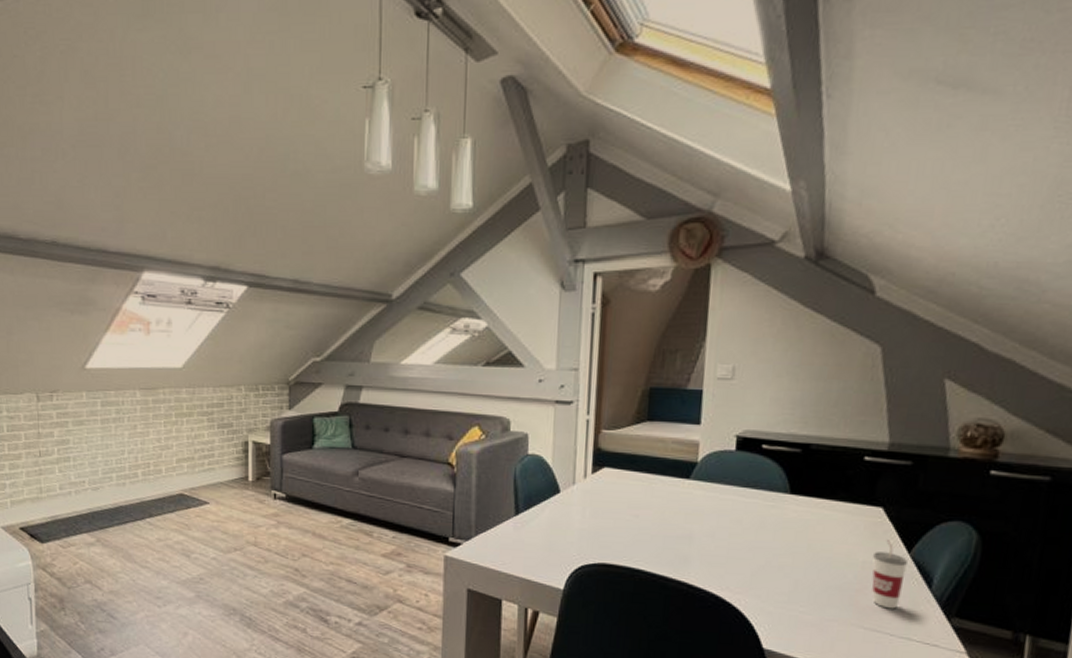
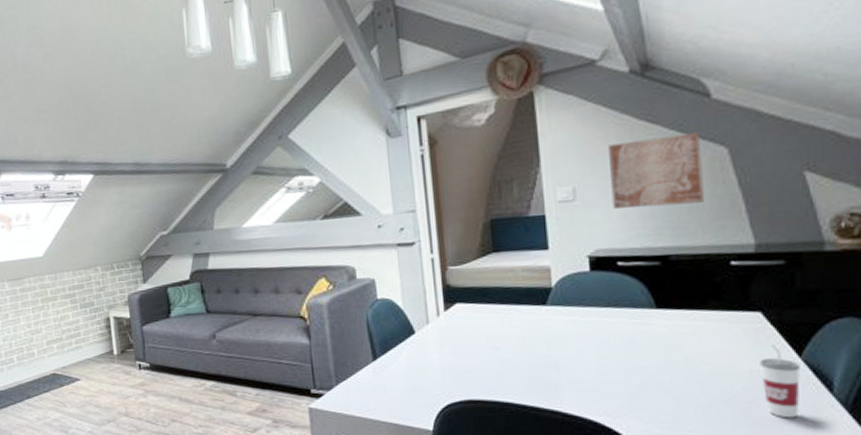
wall art: none [767,327,858,397] -> present [607,132,704,209]

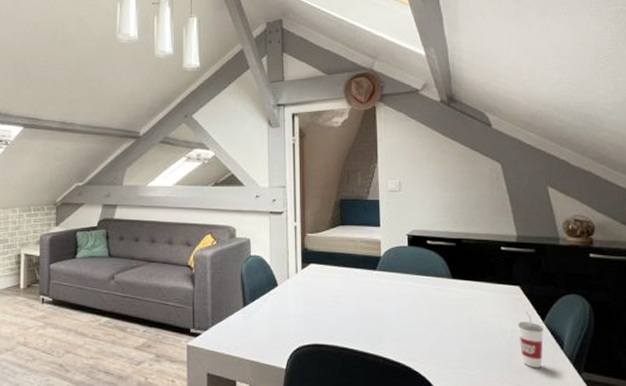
wall art: present [607,132,704,209] -> none [424,150,485,202]

